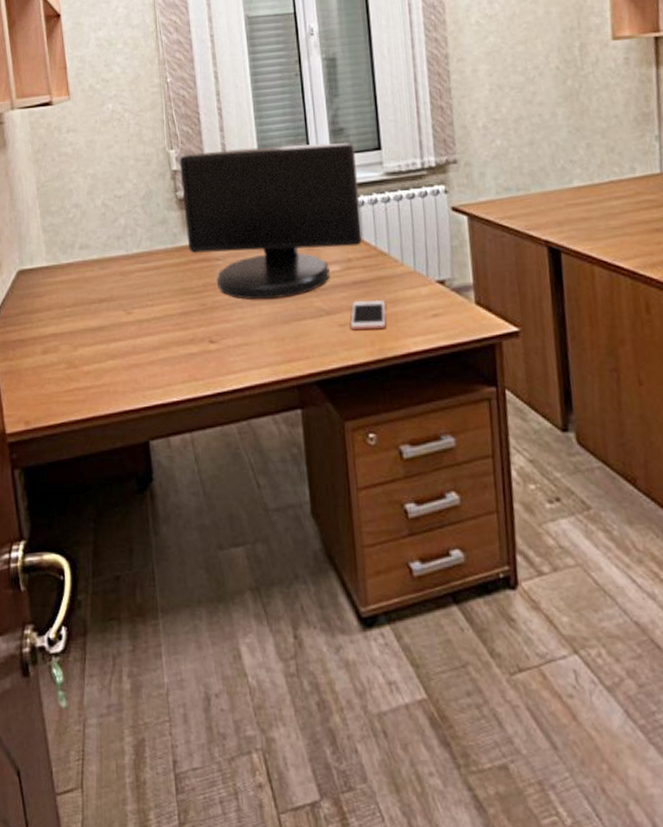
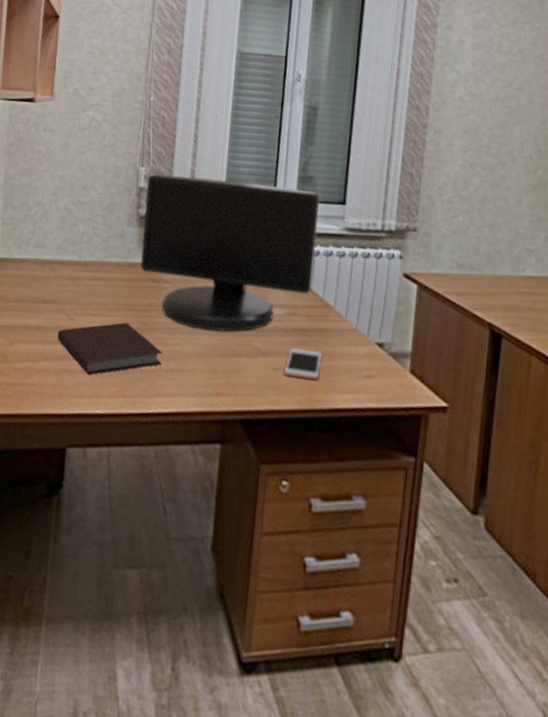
notebook: none [119,306,227,364] -> present [57,322,163,375]

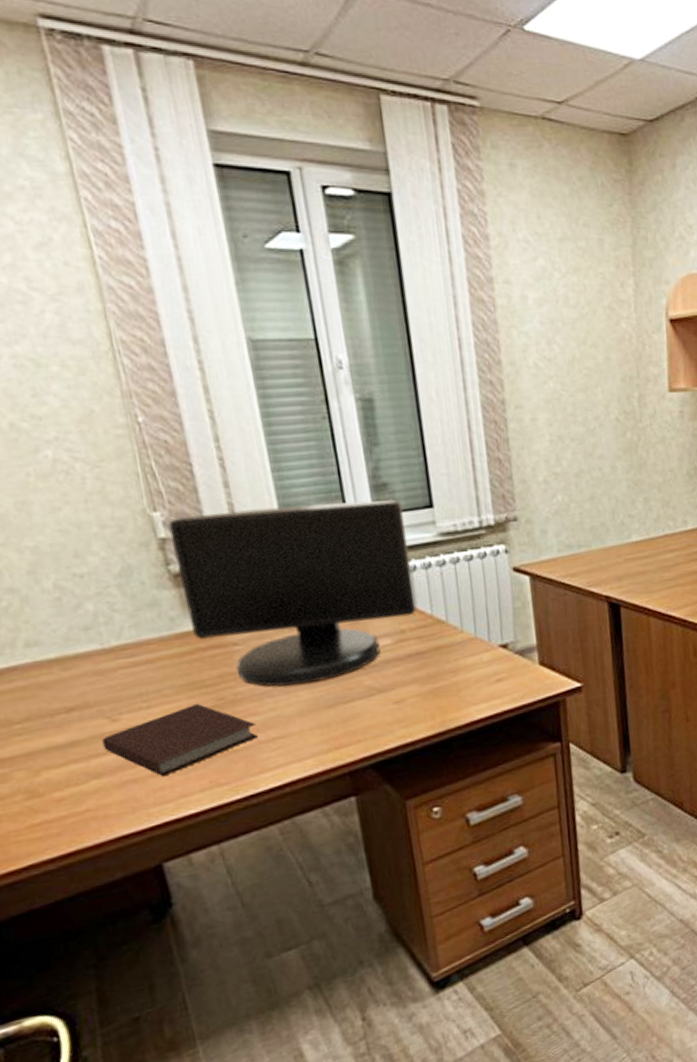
cell phone: present [284,347,322,380] -> none [407,670,447,705]

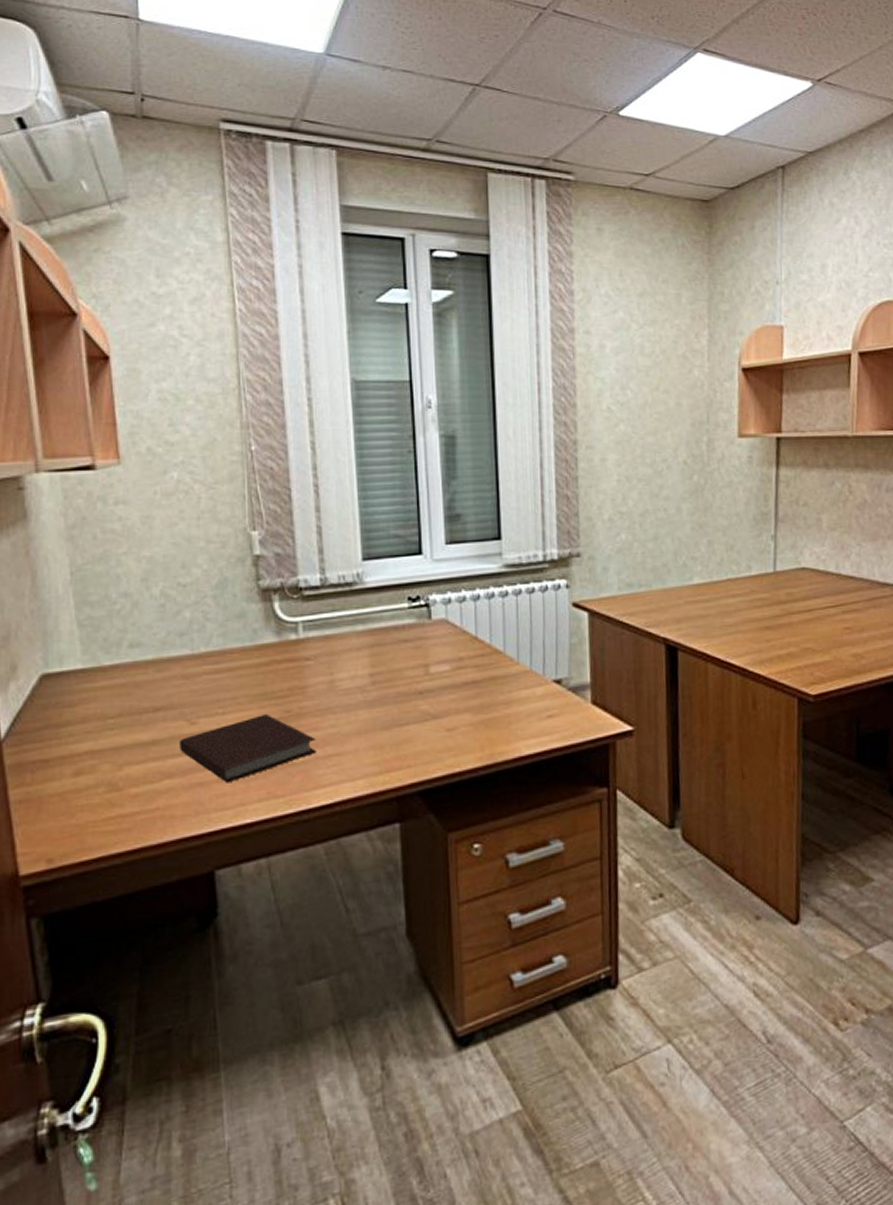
monitor: present [168,500,417,687] -> none [263,530,477,704]

